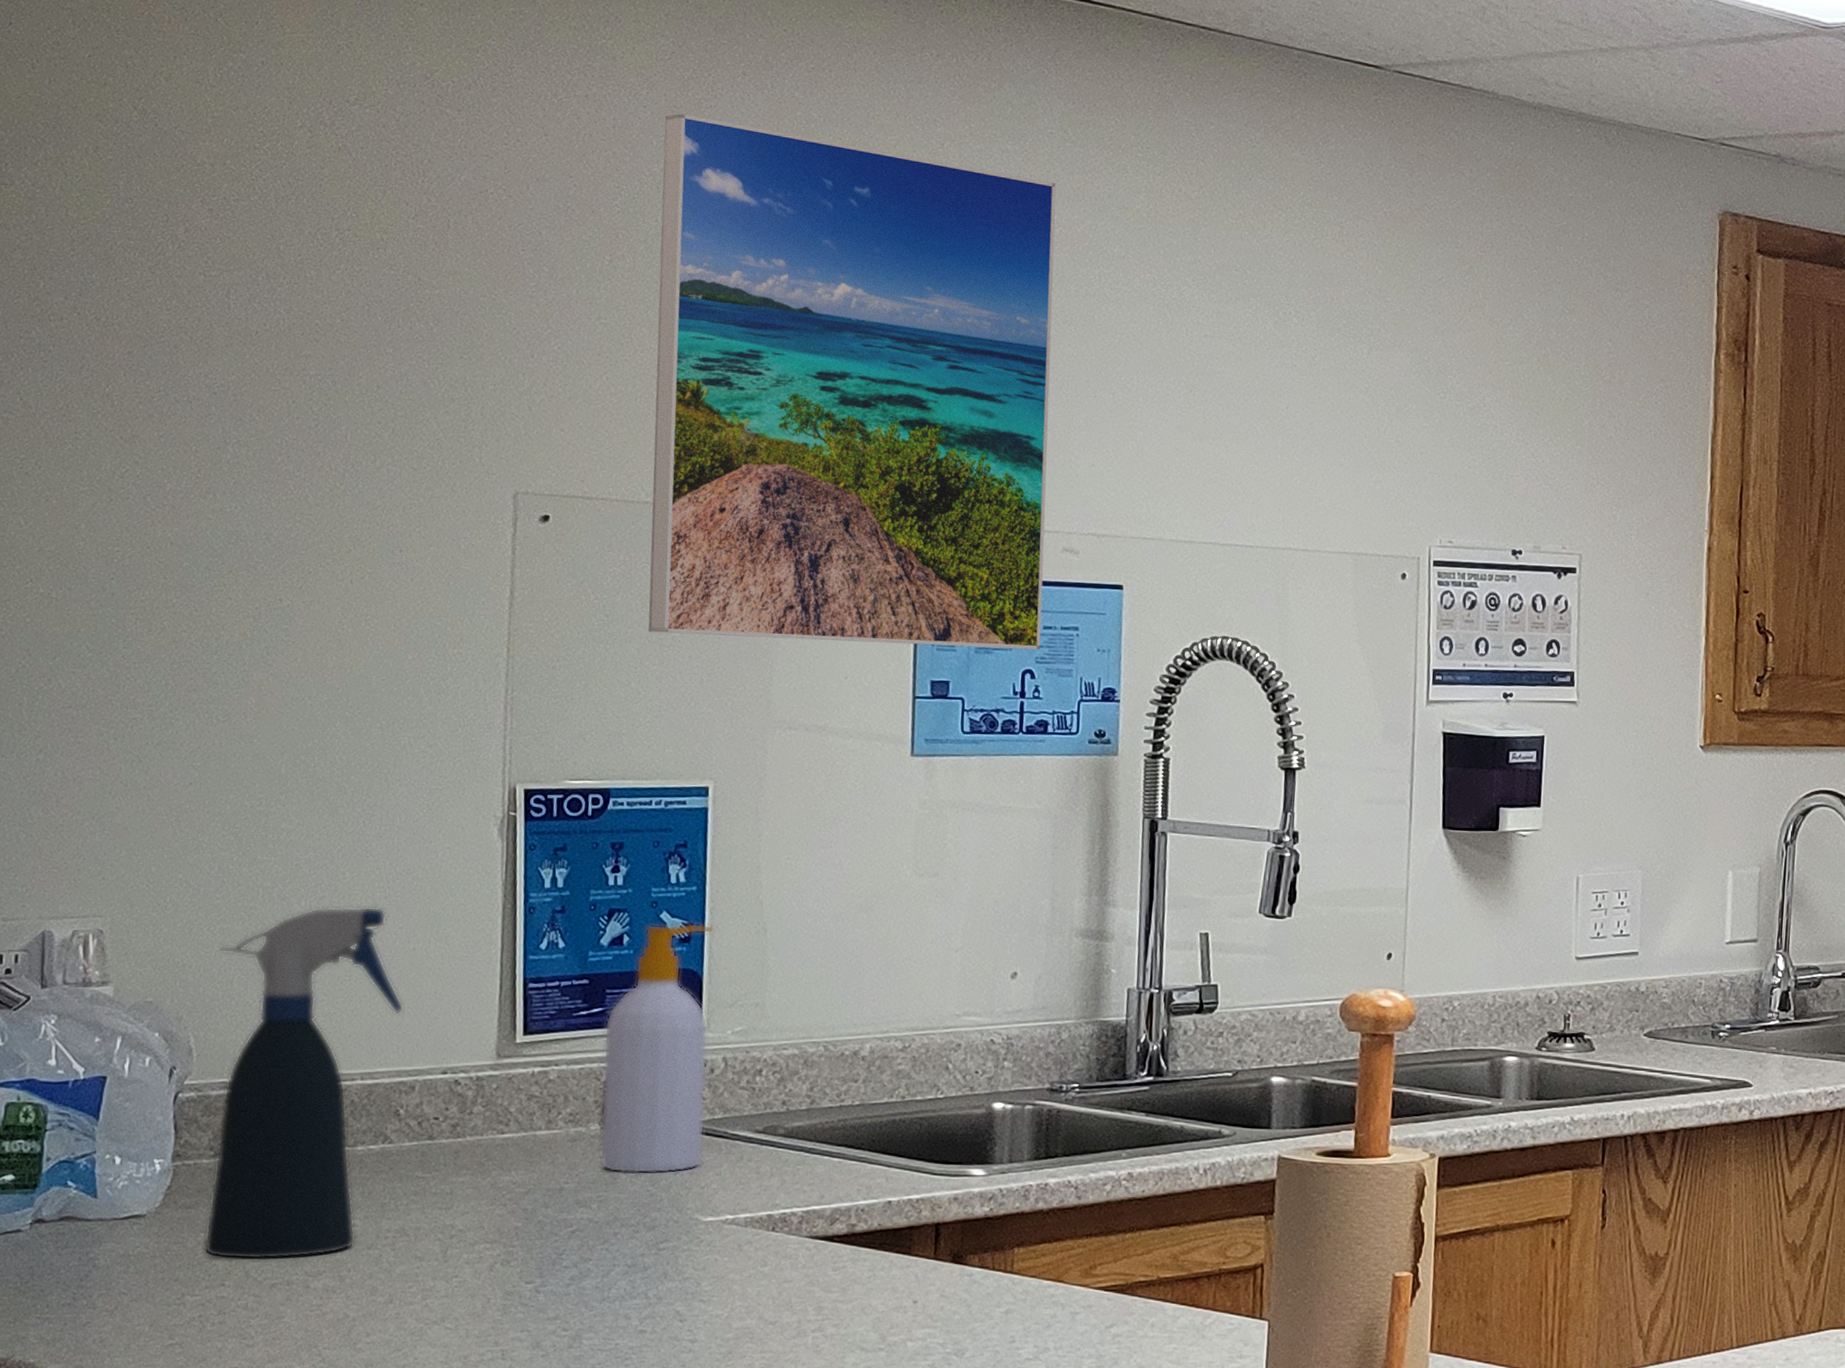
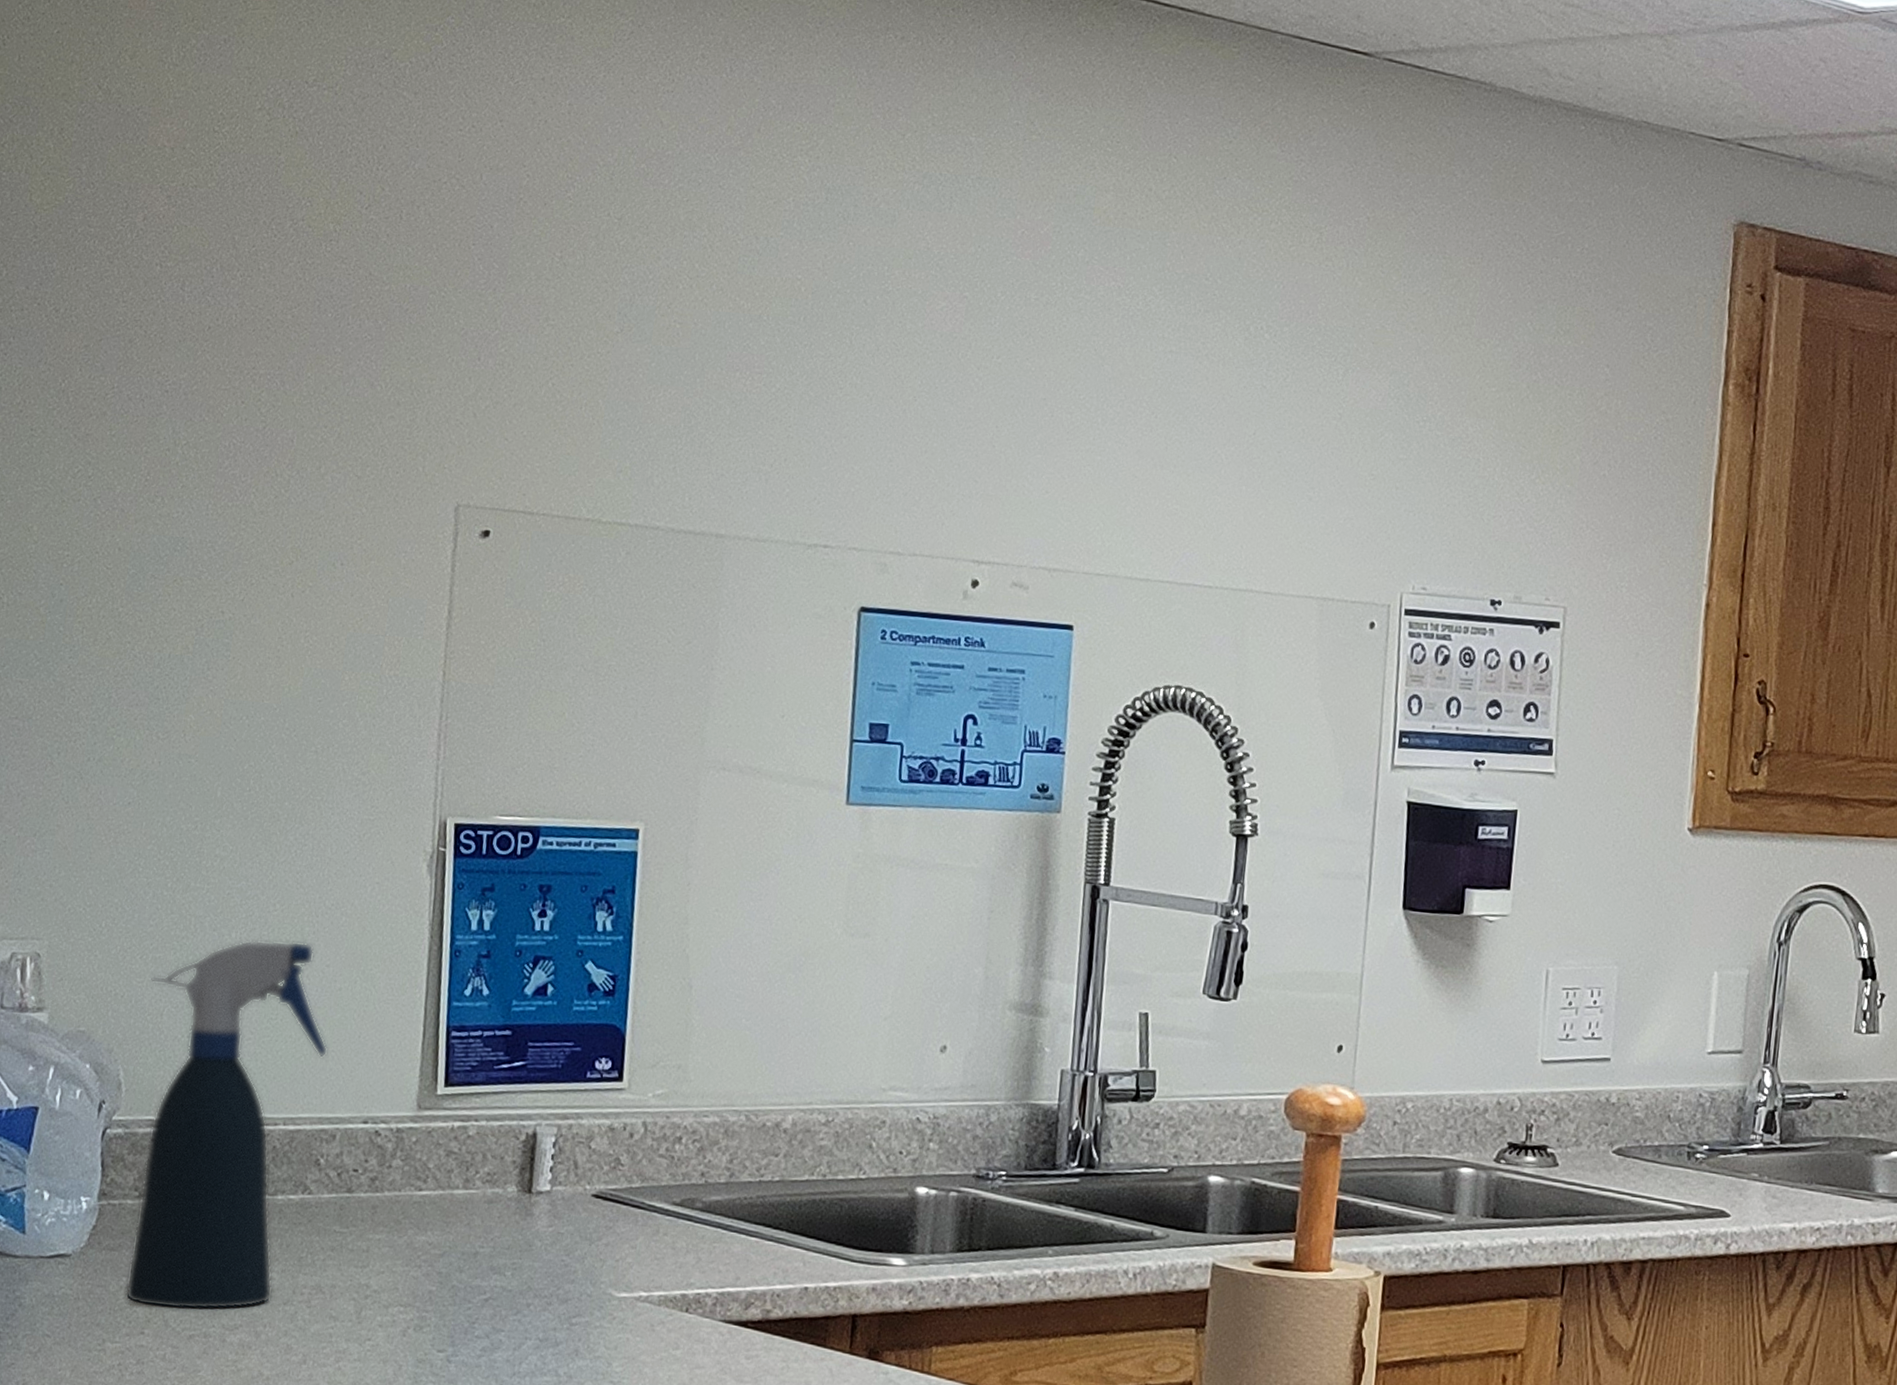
soap bottle: present [599,923,713,1175] -> none [515,974,638,1244]
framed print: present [648,113,1057,650] -> none [584,99,1021,693]

